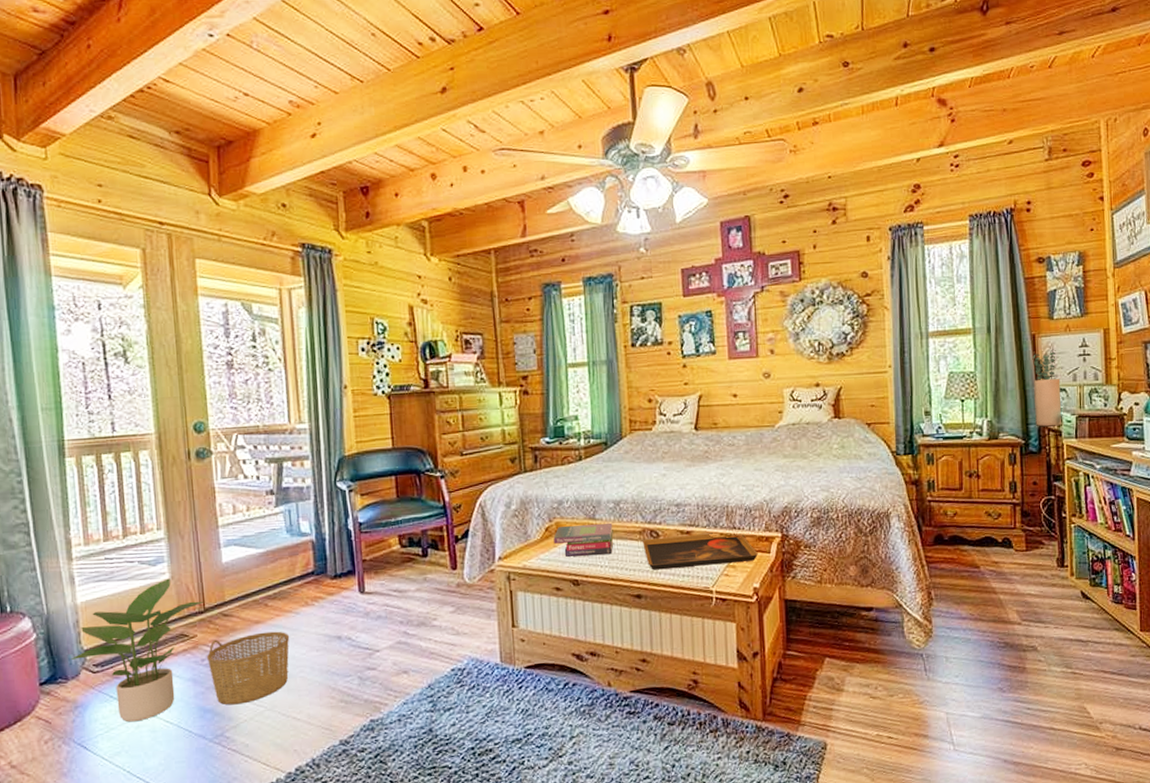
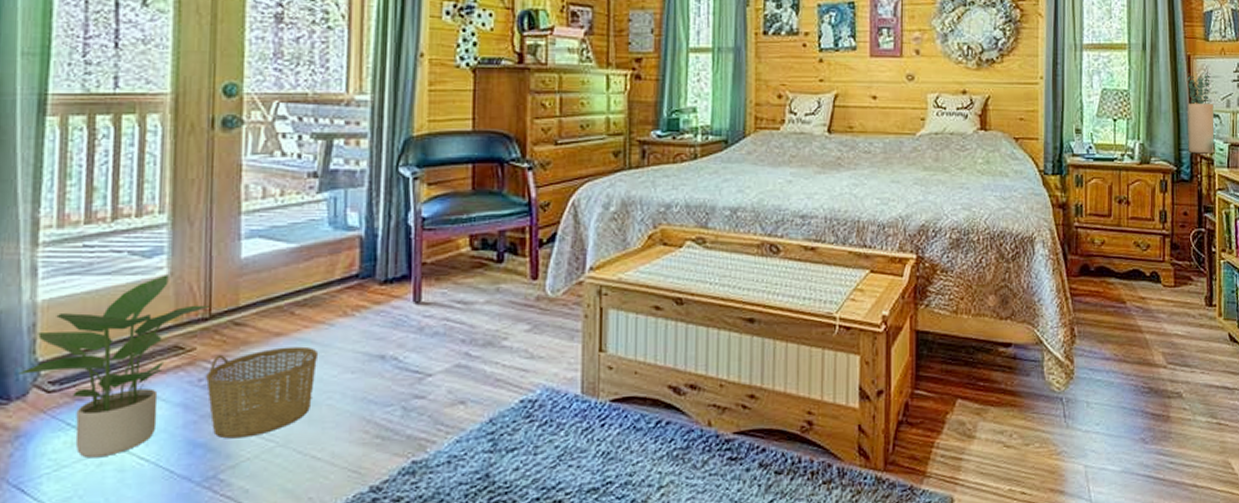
books: present [553,522,614,557] -> none [657,233,728,270]
decorative tray: present [643,533,758,570] -> none [760,250,889,291]

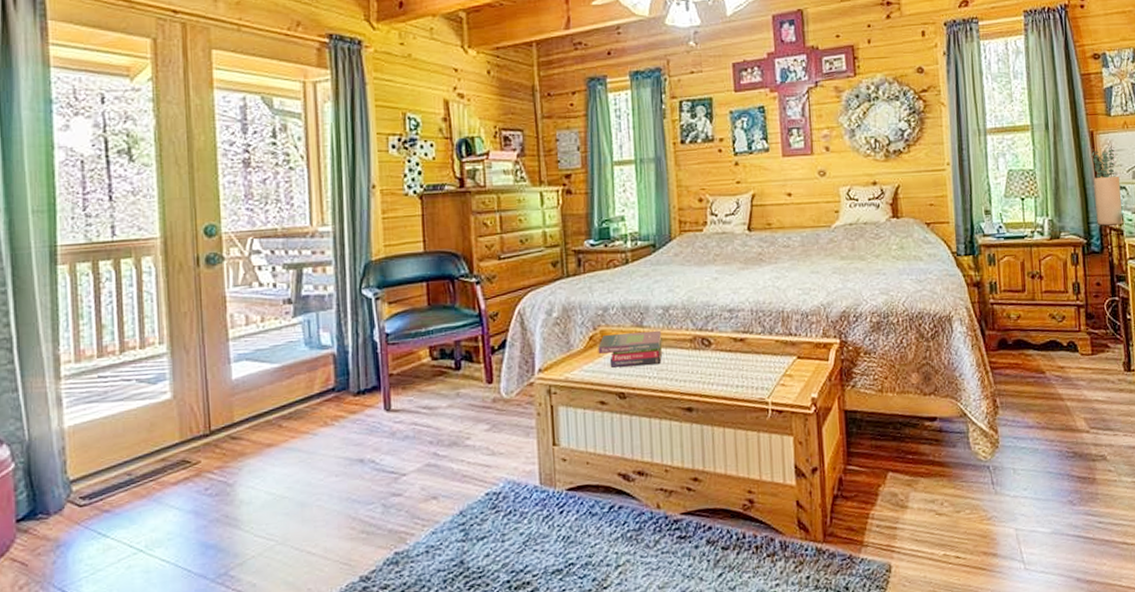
potted plant: present [18,275,211,459] -> none [54,398,210,562]
basket: present [206,346,319,439] -> none [211,455,306,540]
books: none [657,233,728,270] -> present [598,330,663,368]

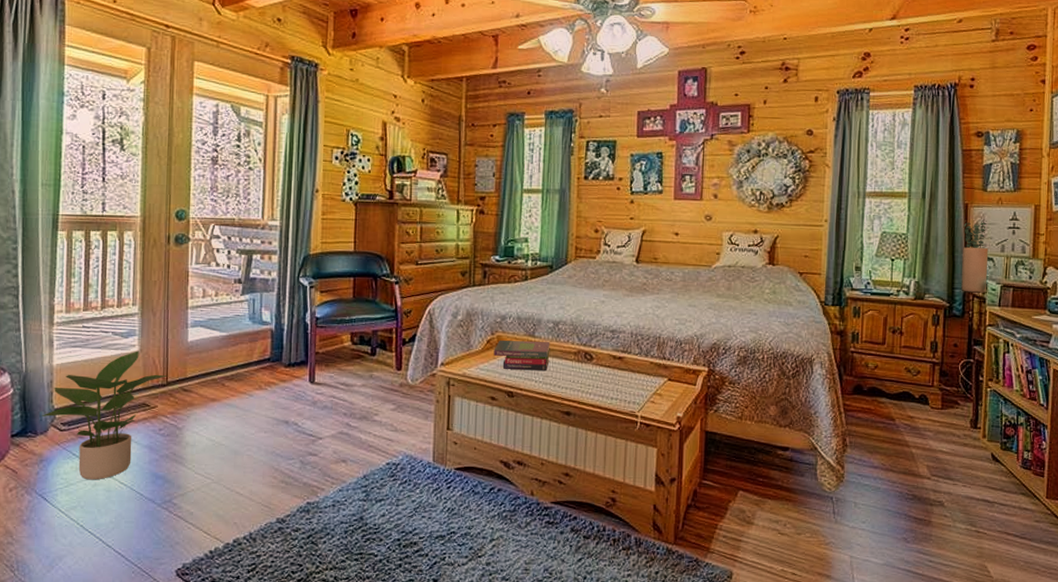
potted plant: none [54,398,210,562] -> present [42,351,168,480]

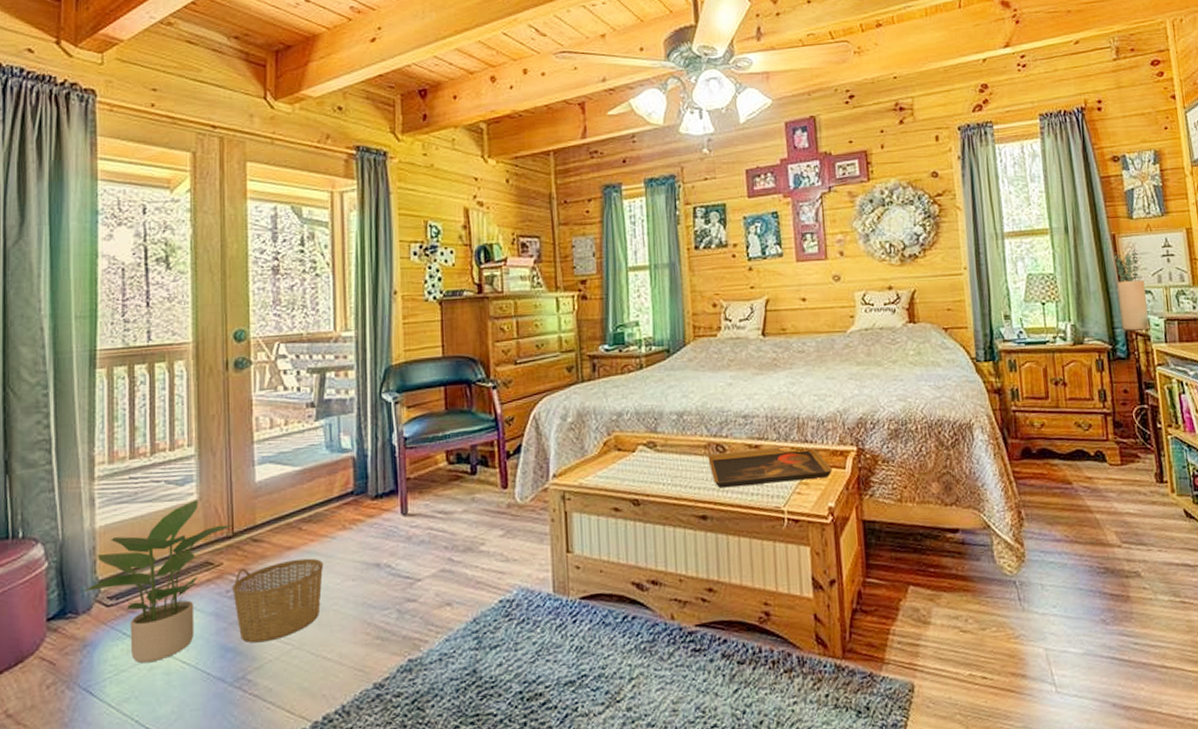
basket: none [164,409,242,474] -> present [233,558,324,643]
books: present [493,340,551,370] -> none [612,436,677,474]
decorative tray: none [576,360,684,391] -> present [708,447,832,488]

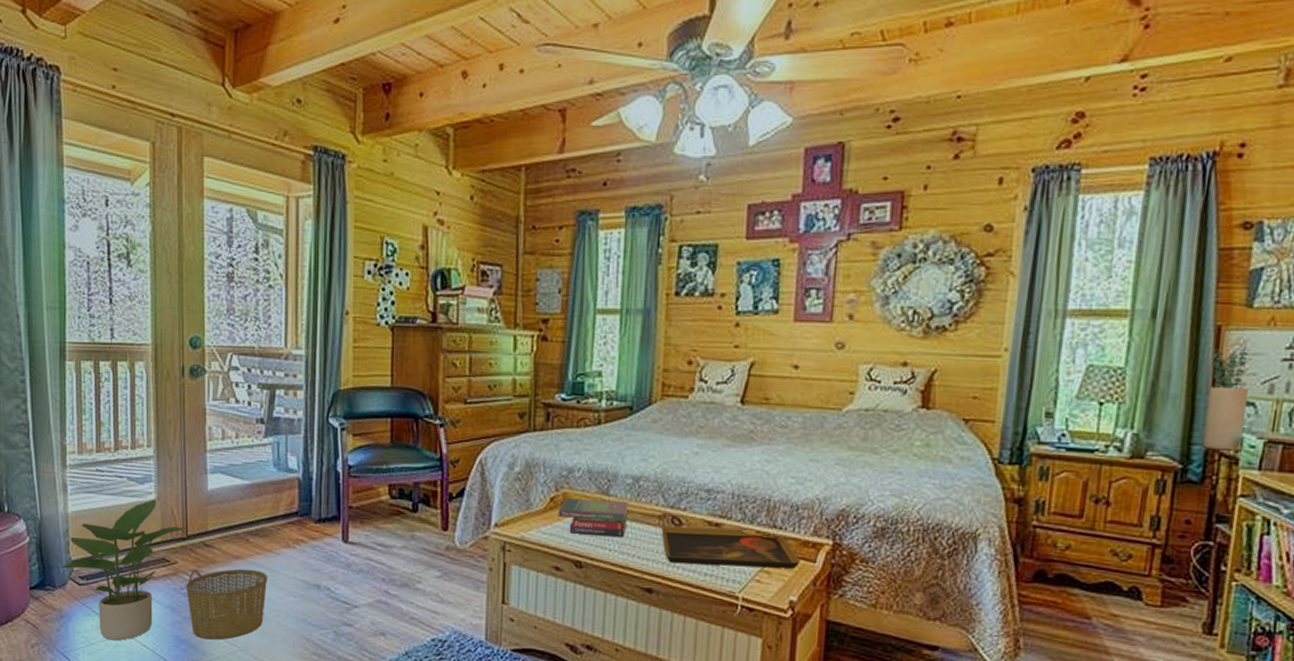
books: none [612,436,677,474] -> present [558,498,629,537]

